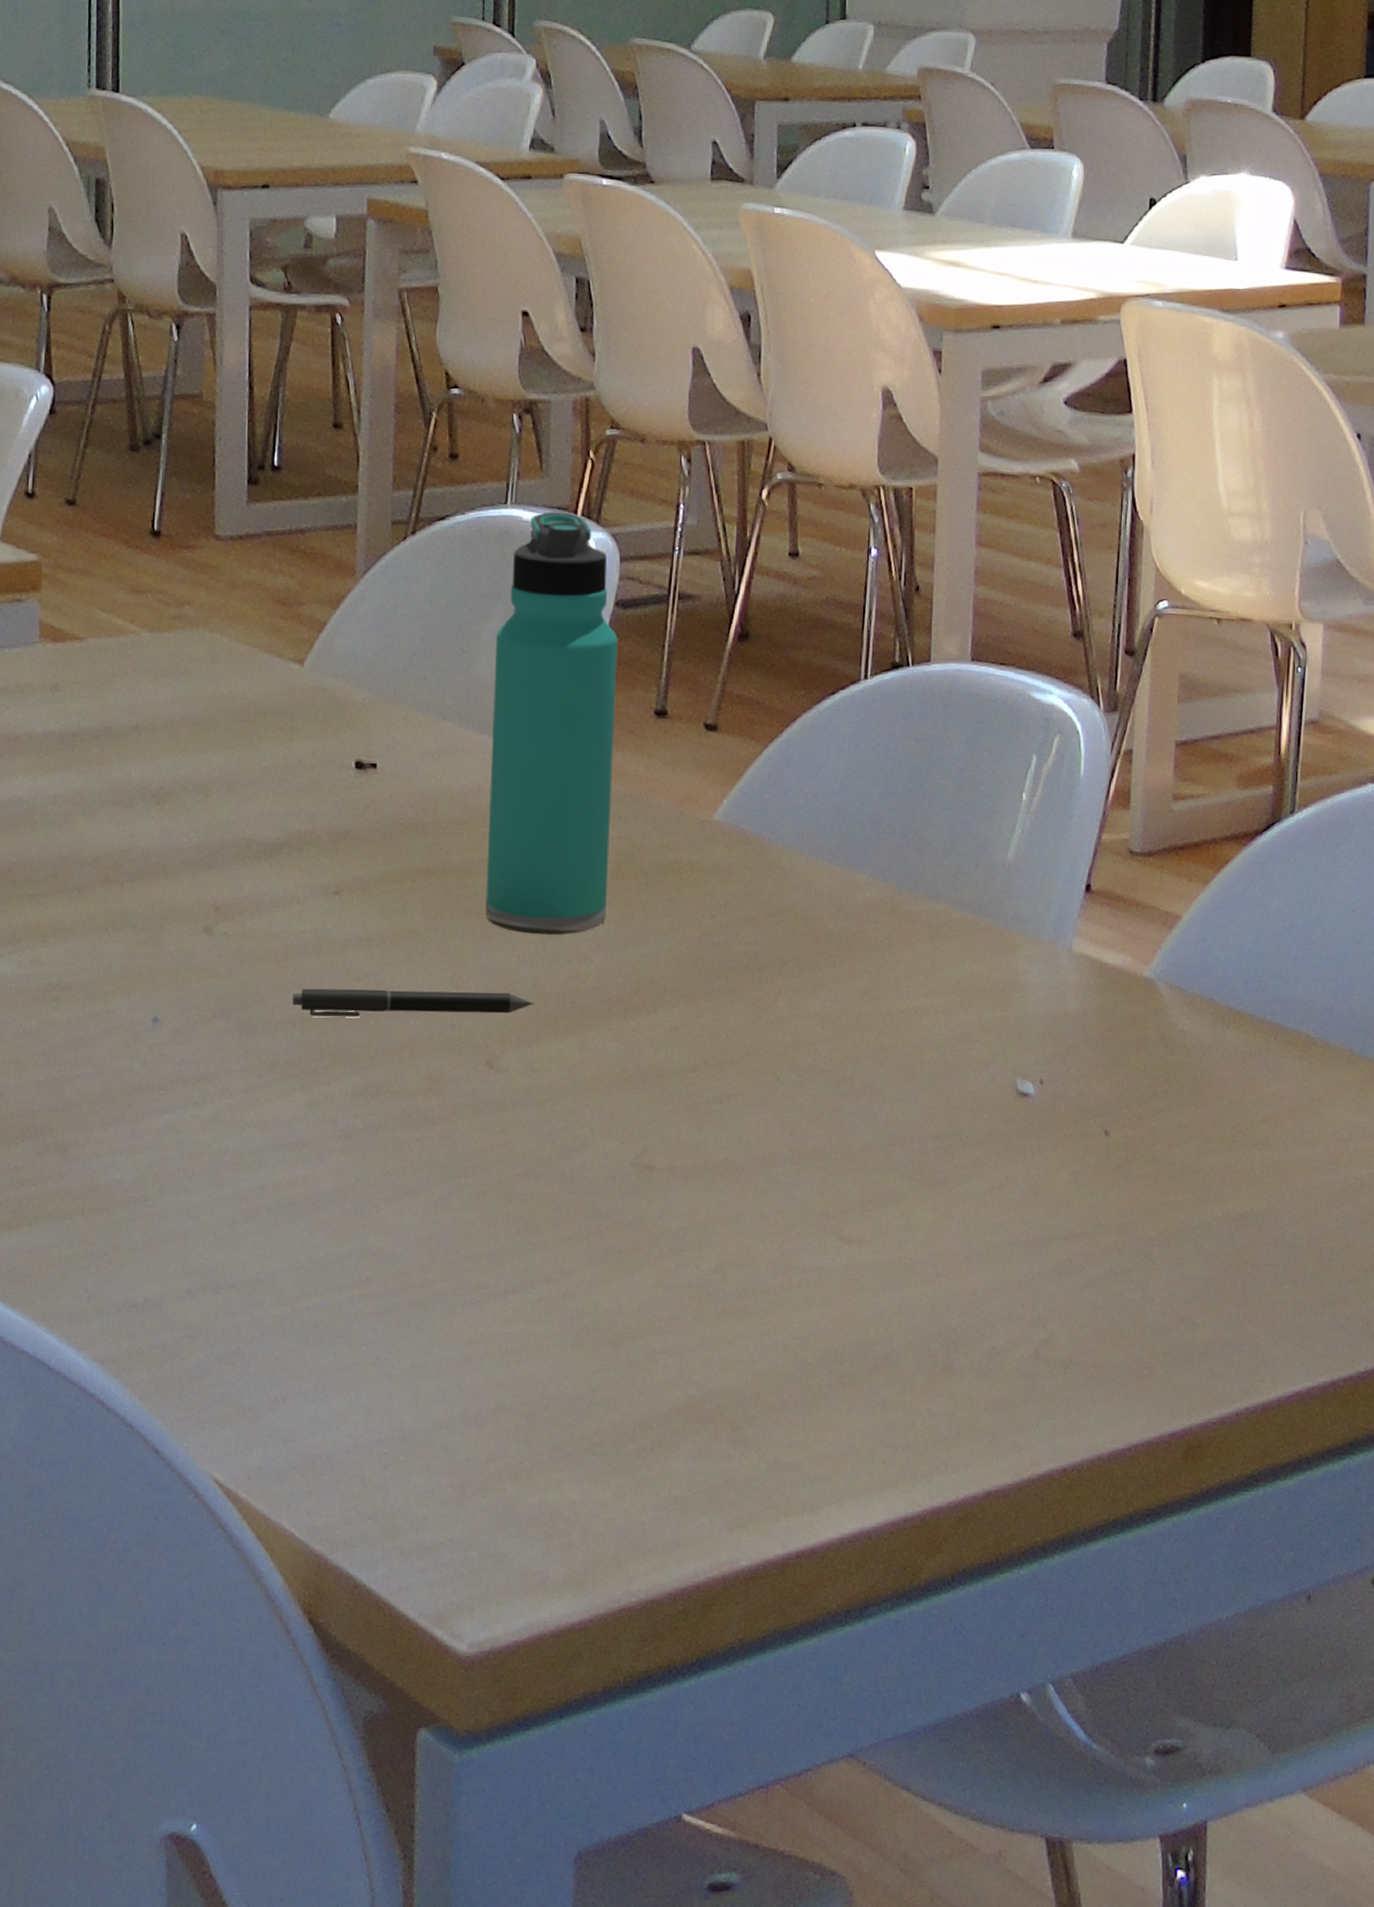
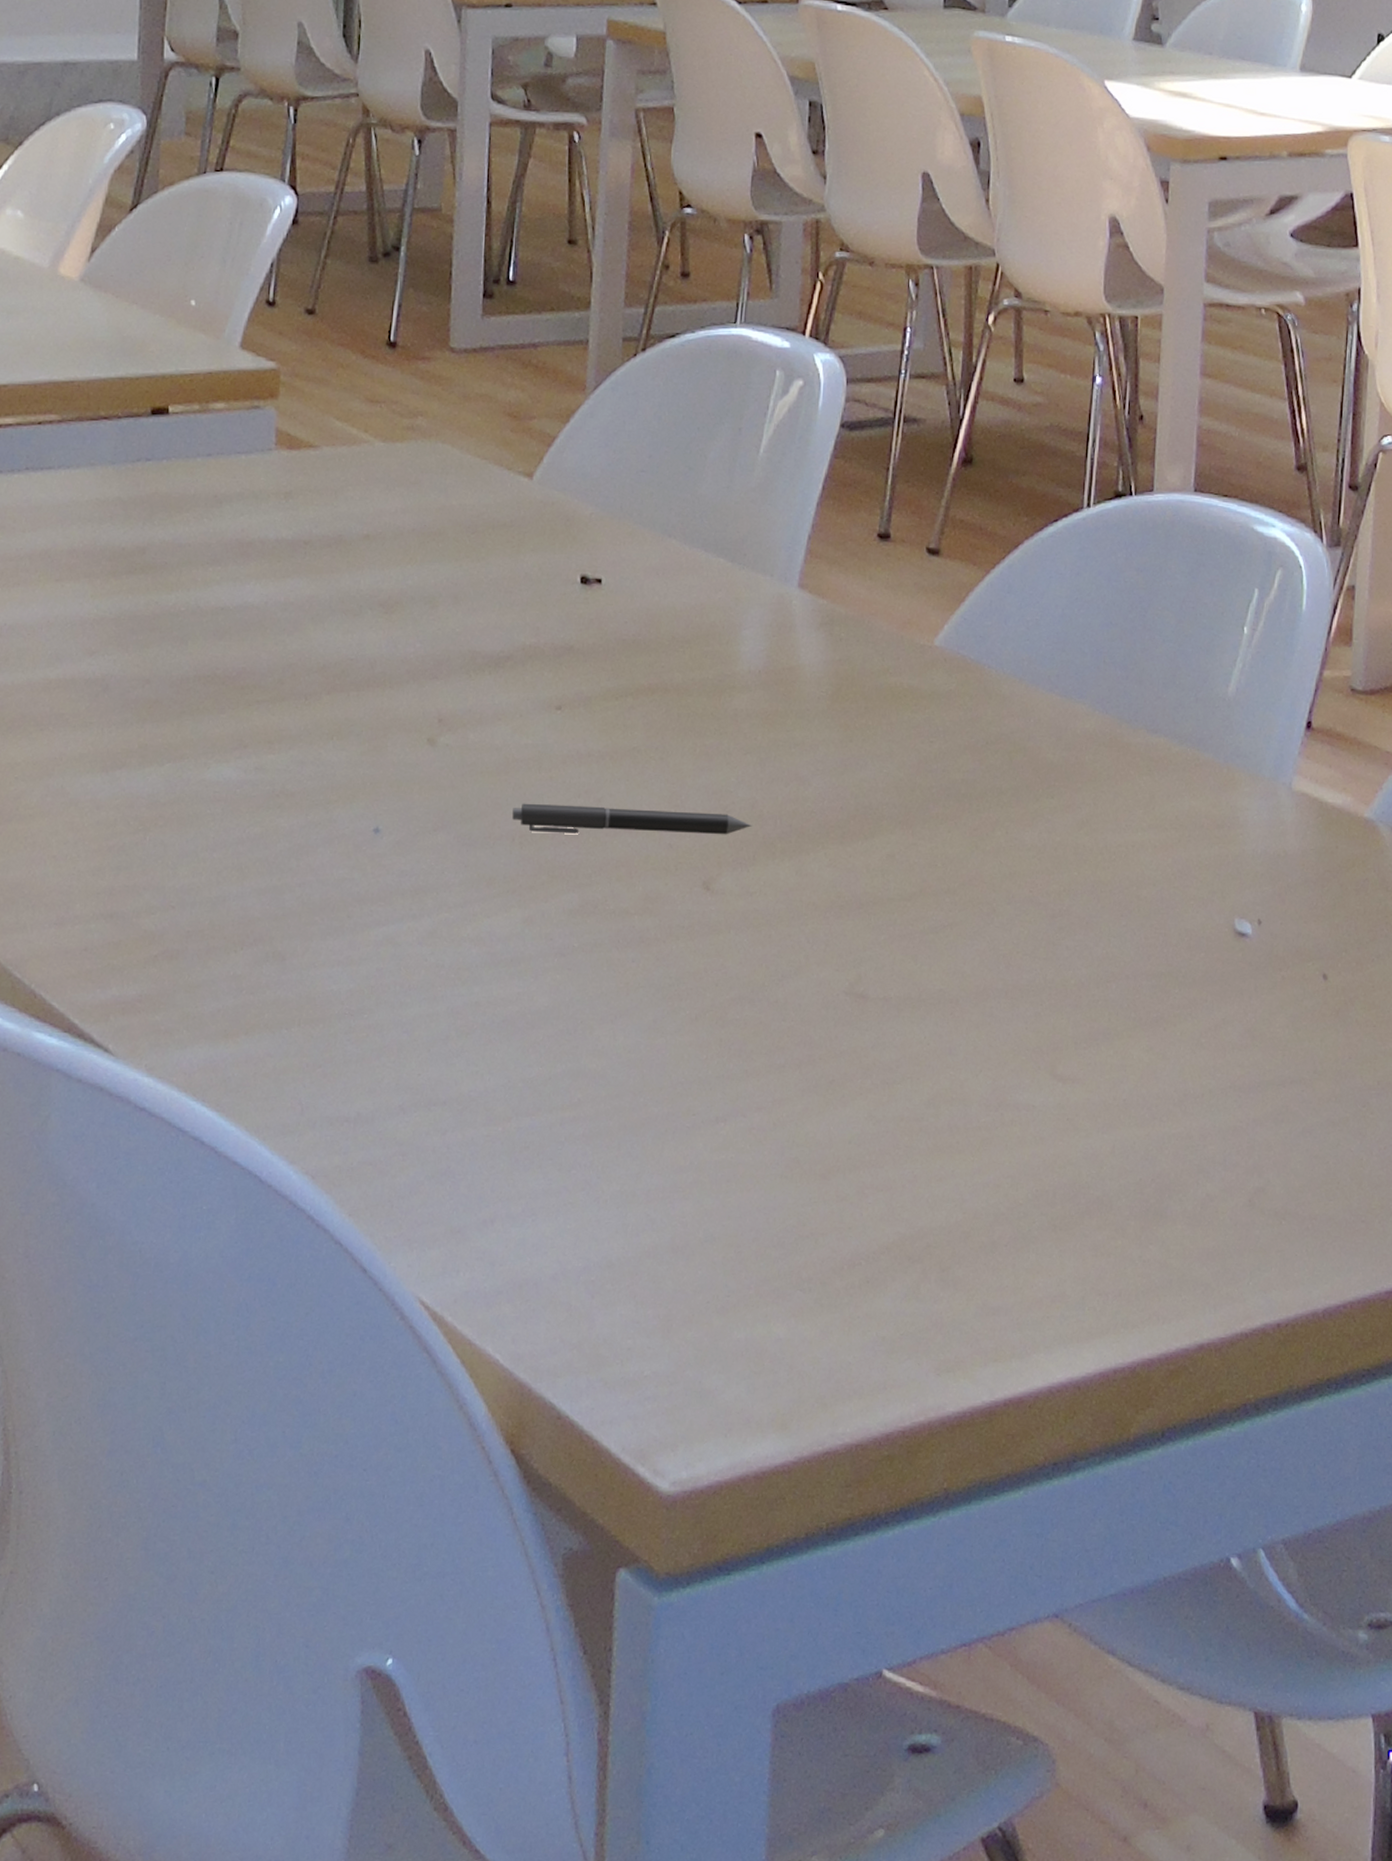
thermos bottle: present [485,511,618,935] -> none [705,331,843,757]

